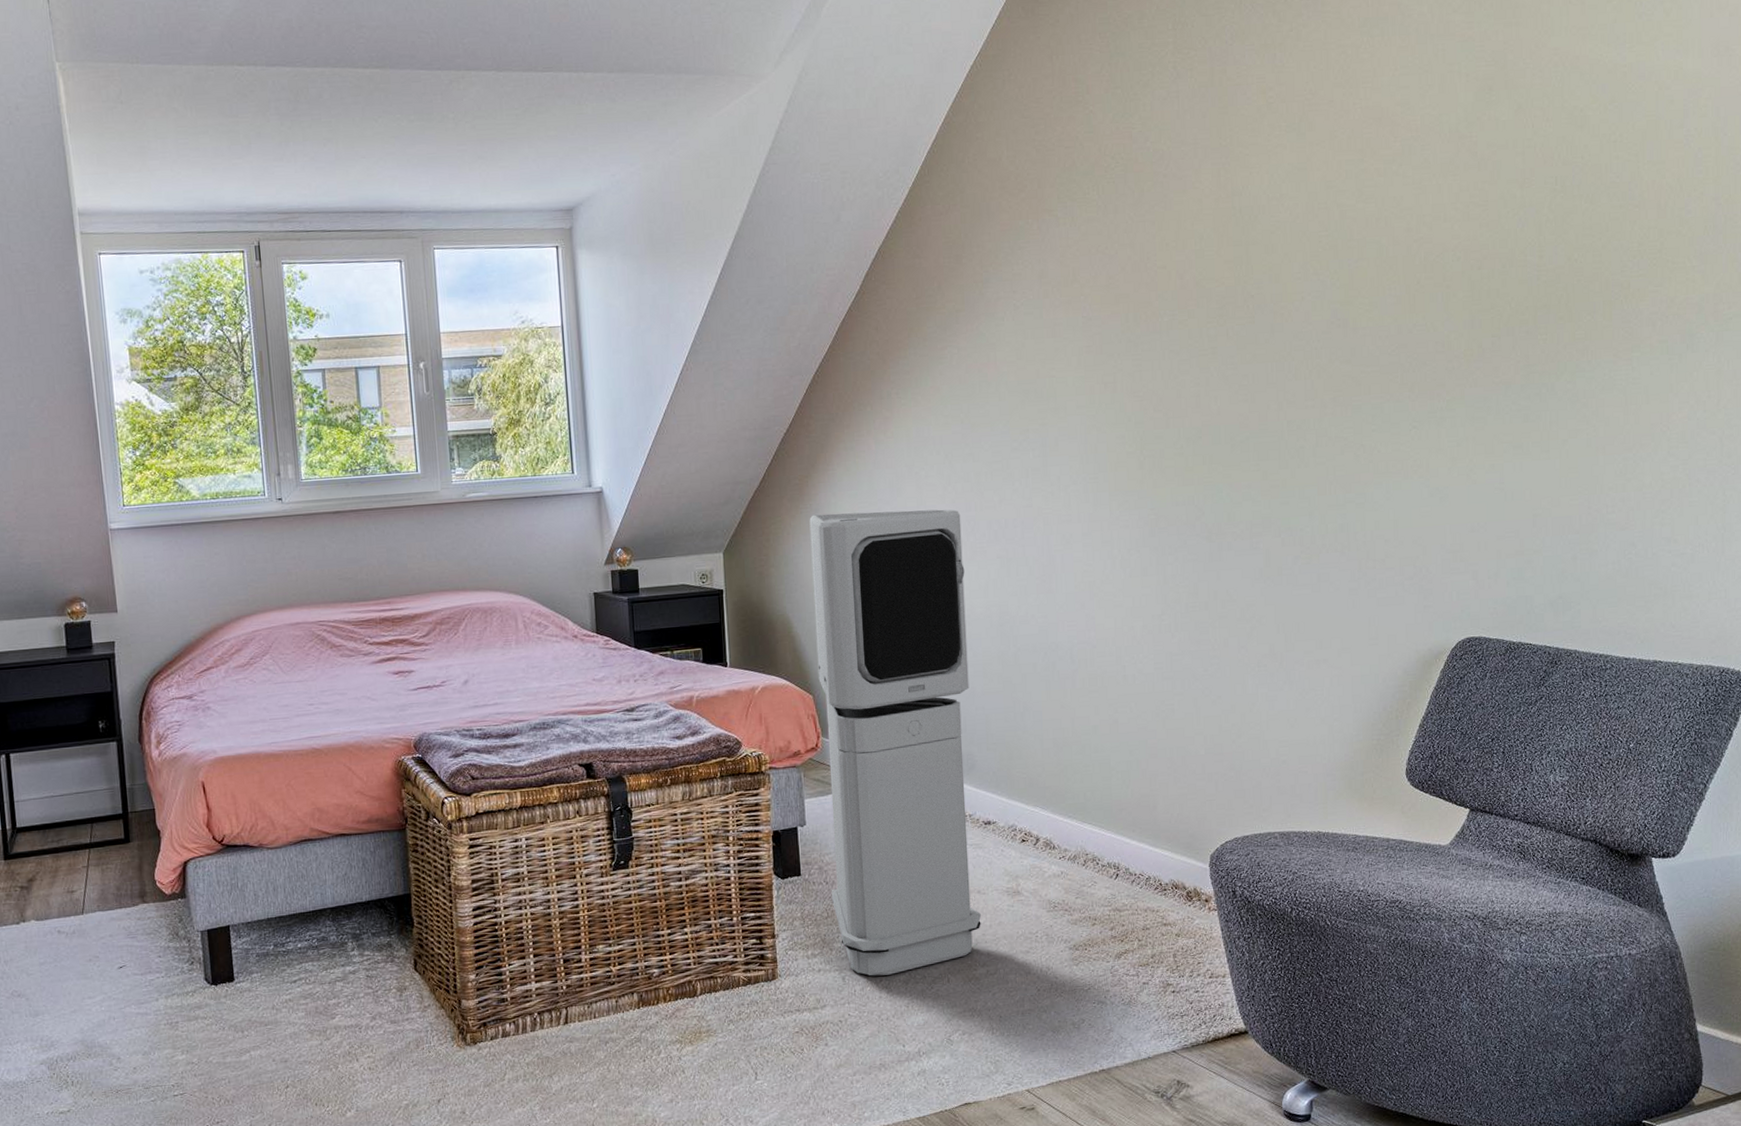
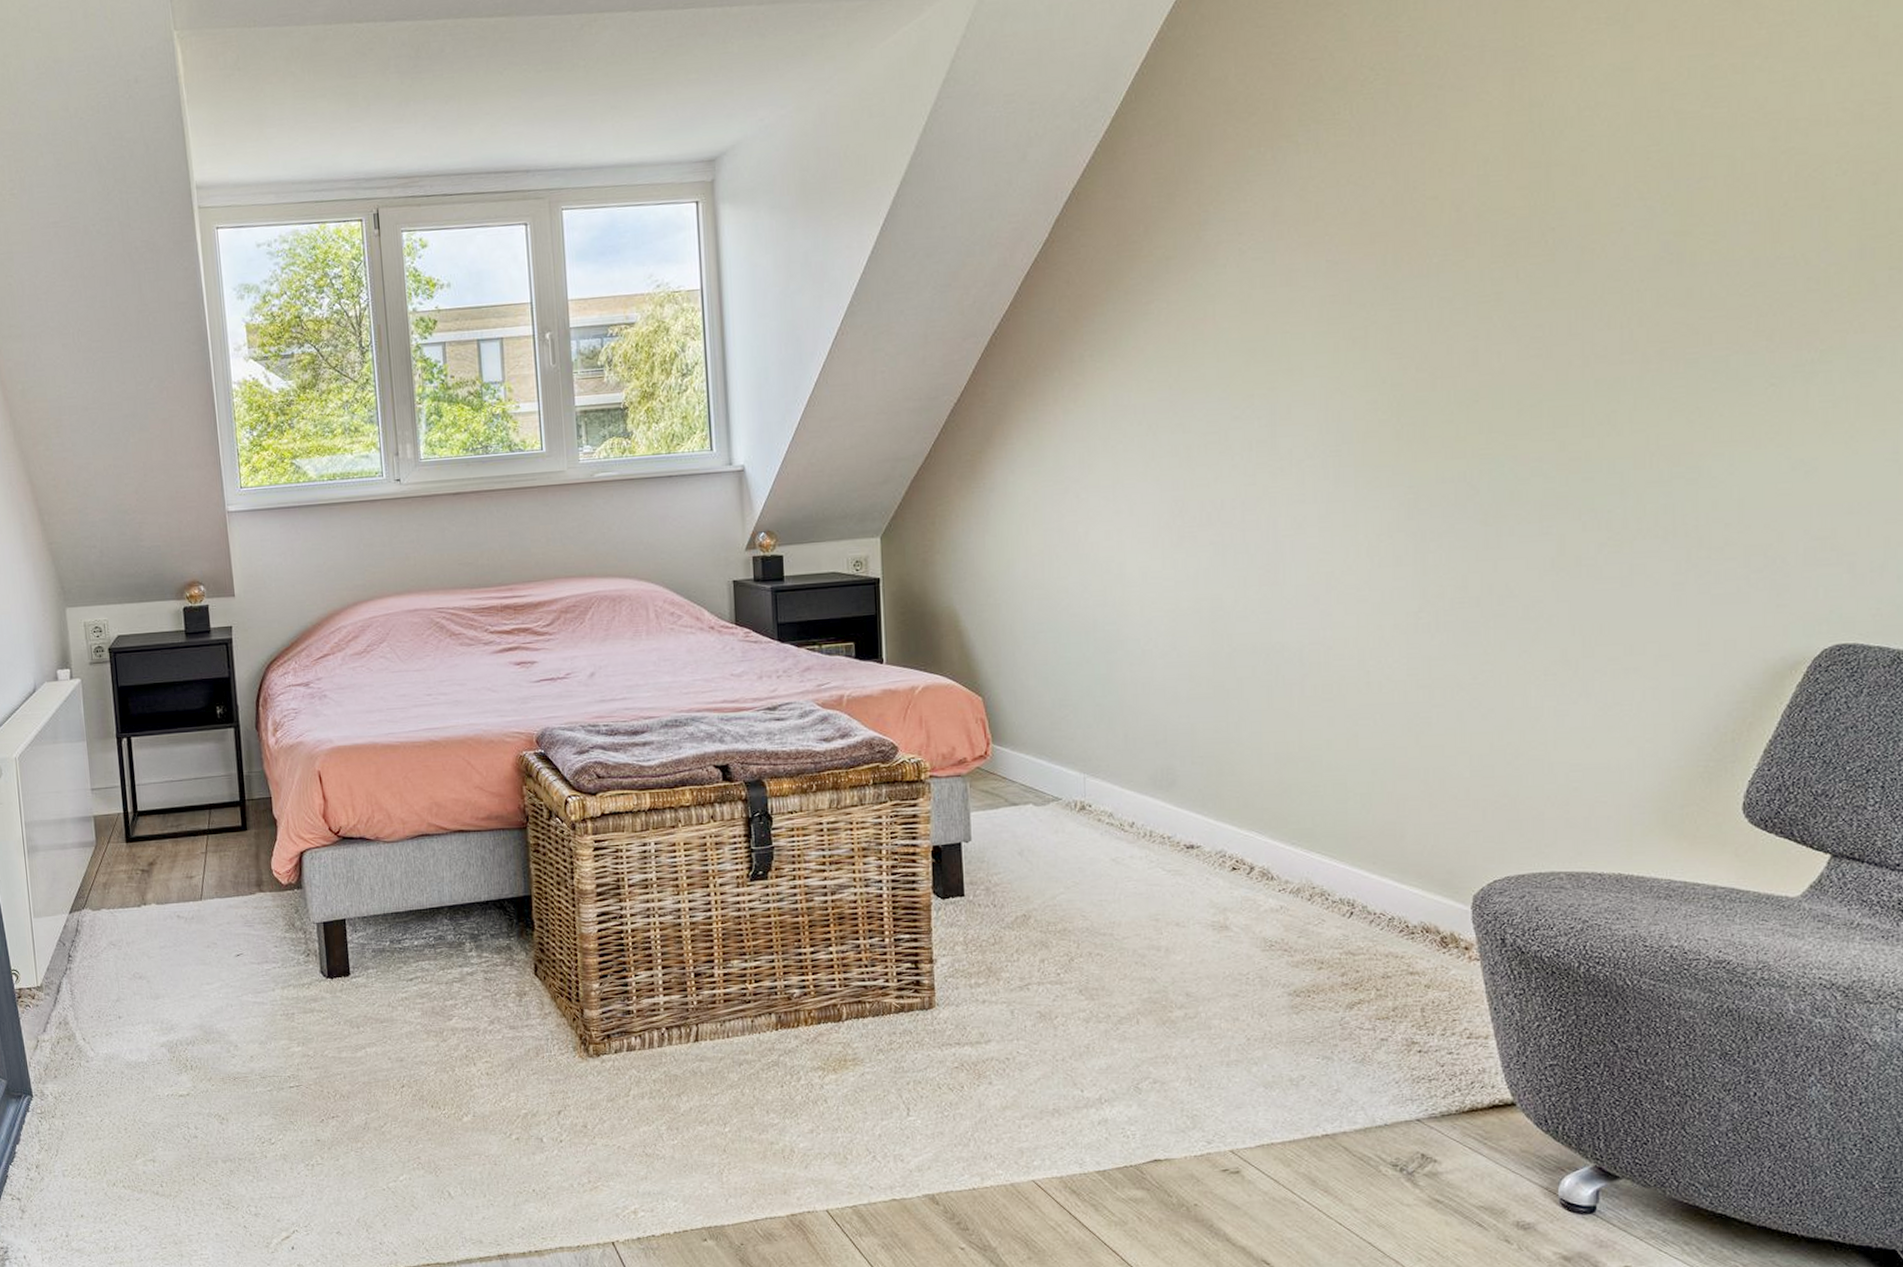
air purifier: present [809,509,982,976] -> none [982,488,1180,1012]

